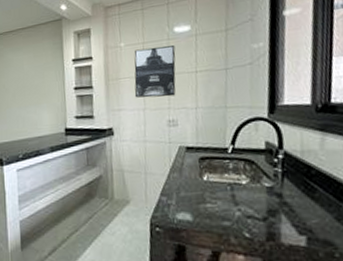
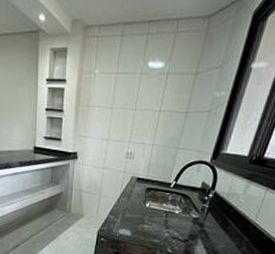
wall art: present [134,45,176,98] -> none [101,79,146,131]

